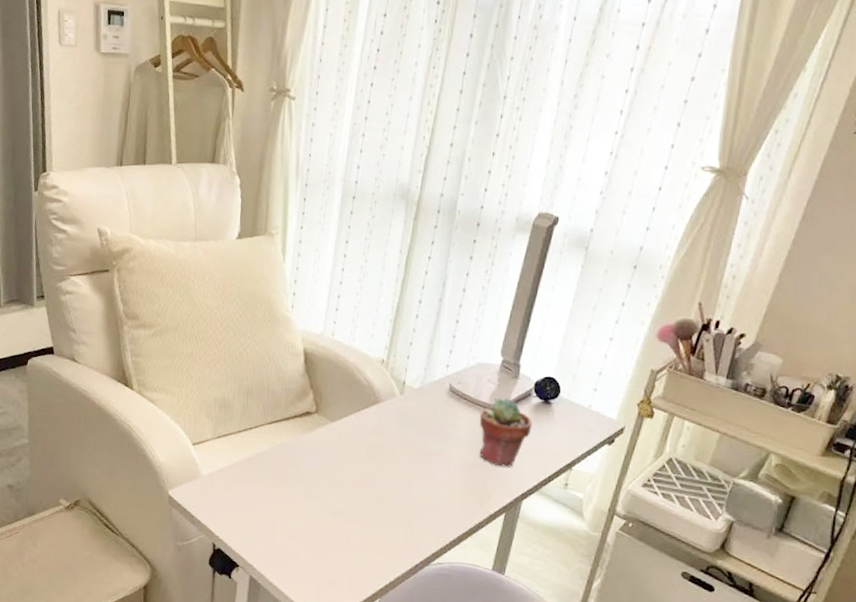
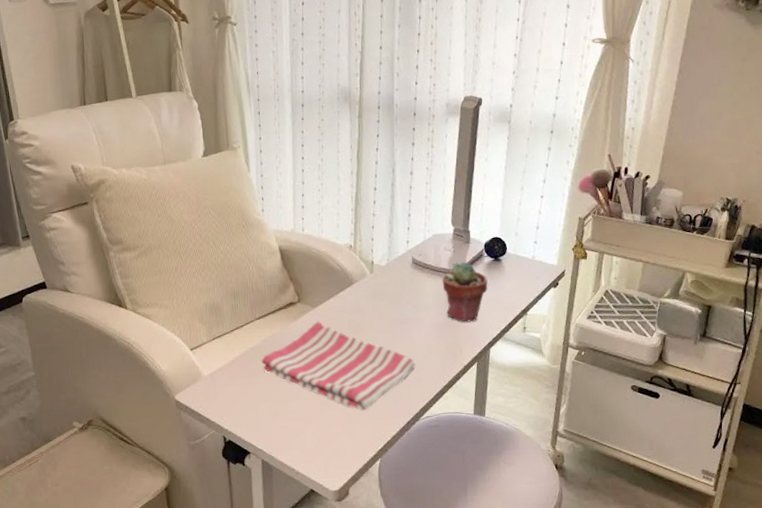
dish towel: none [265,436,434,543] -> present [261,321,415,411]

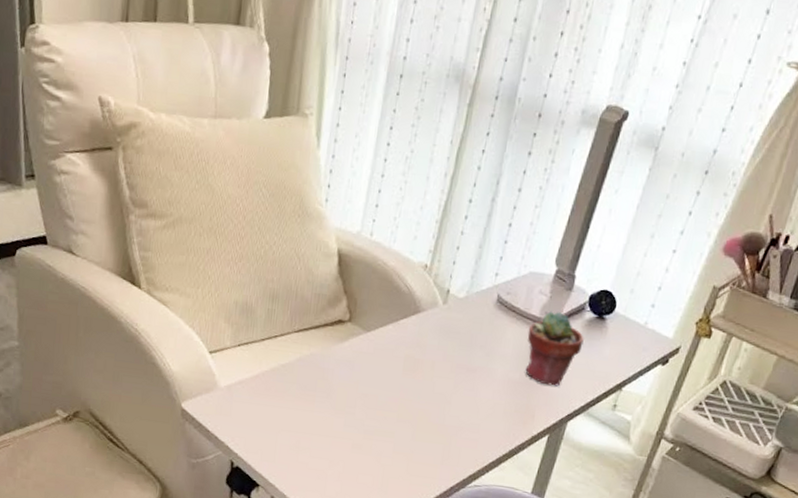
dish towel: present [261,321,415,411] -> none [291,348,475,464]

